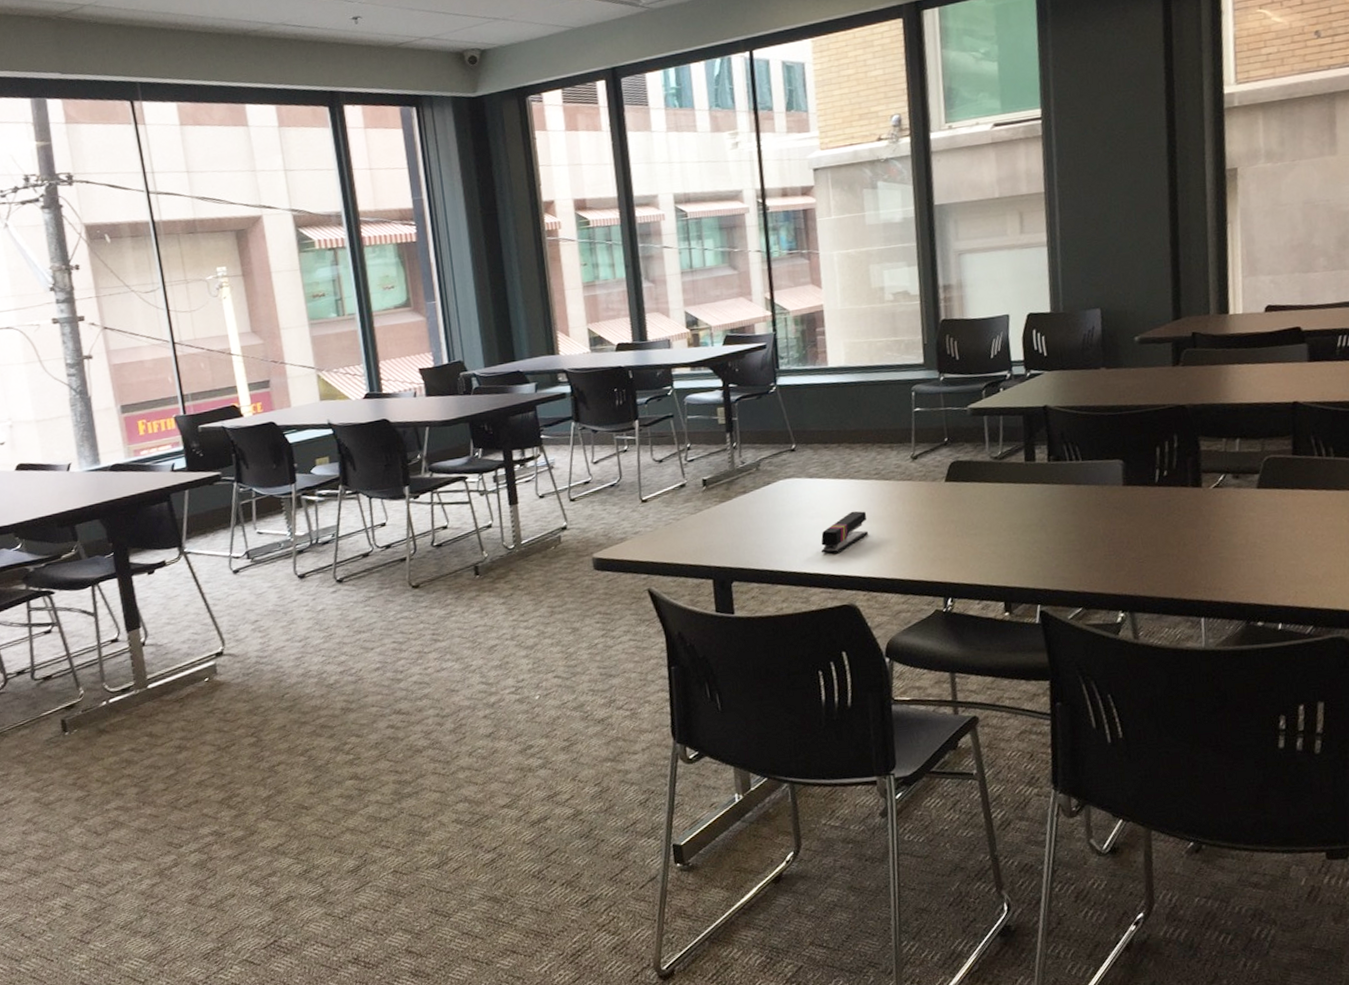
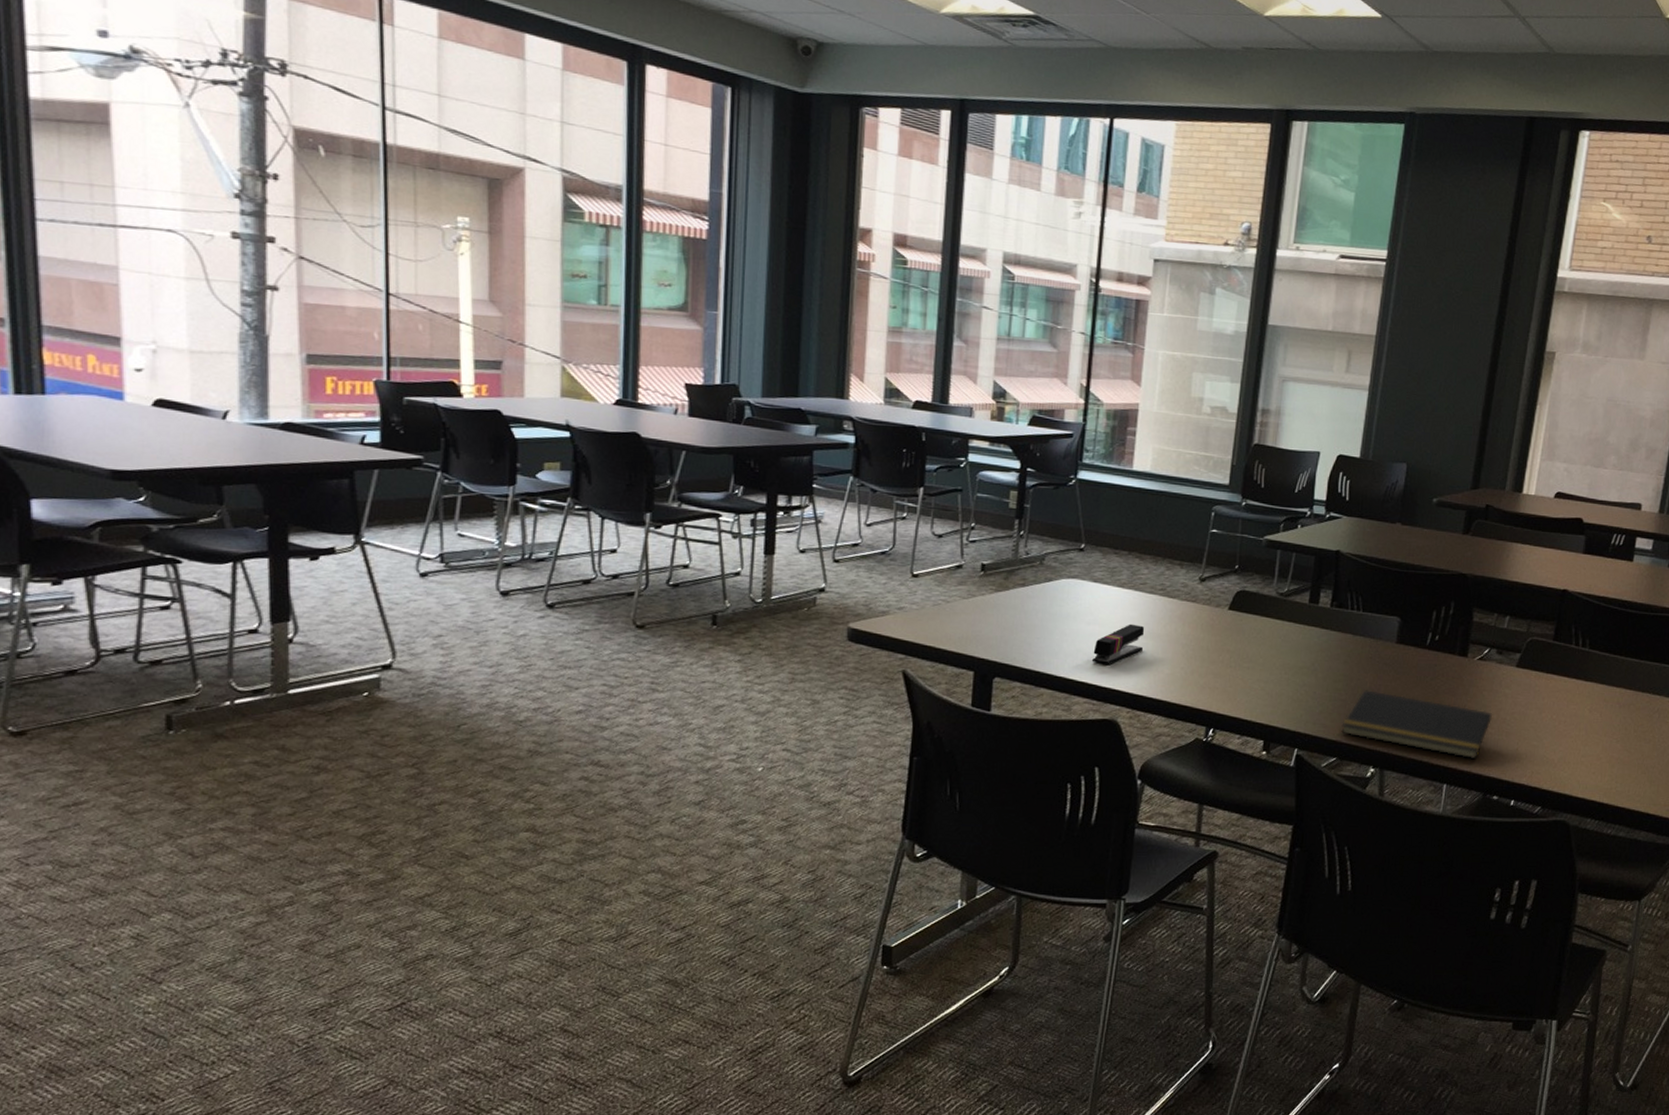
notepad: none [1081,535,1241,589] -> present [1341,690,1493,760]

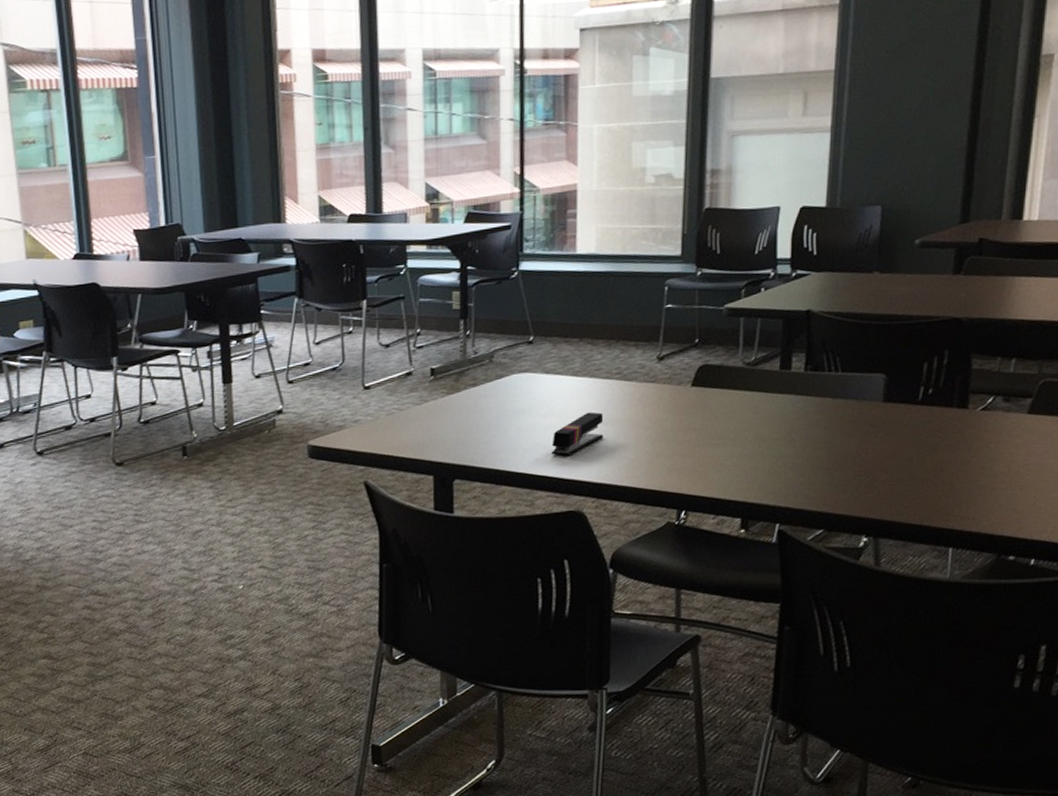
notepad: present [1341,690,1493,760] -> none [827,455,1003,519]

